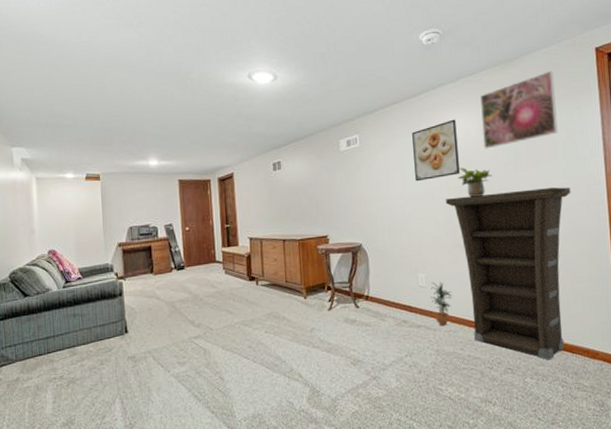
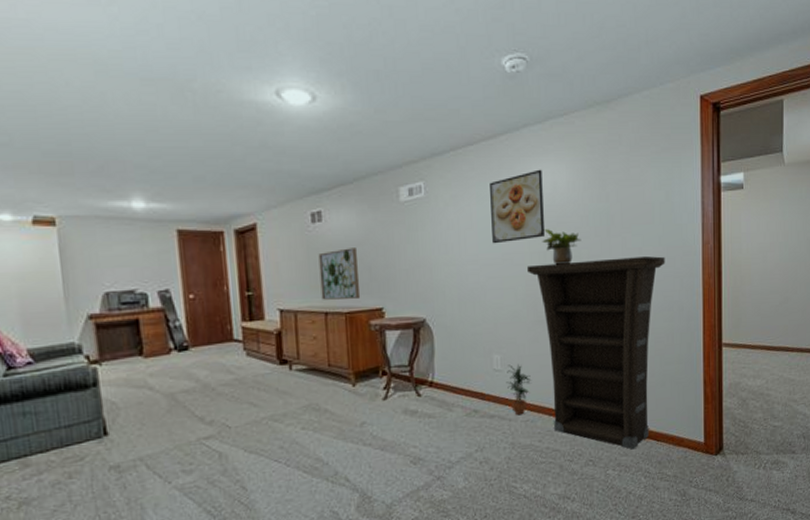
wall art: none [278,188,311,230] -> present [318,248,361,300]
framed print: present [479,70,558,149] -> none [570,118,655,208]

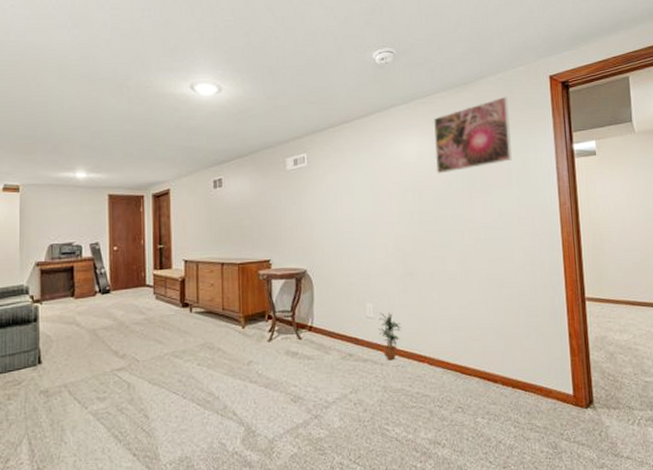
wall art: present [318,248,361,300] -> none [218,209,252,253]
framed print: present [490,169,546,244] -> none [363,141,413,205]
cabinet: present [526,256,665,450] -> none [395,216,525,399]
potted plant: present [542,229,581,265] -> none [409,192,445,223]
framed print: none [570,118,655,208] -> present [433,96,512,174]

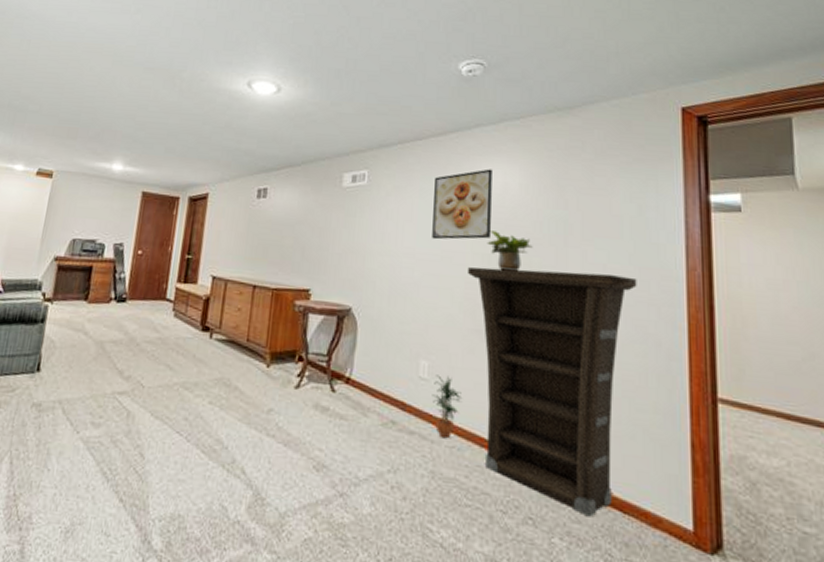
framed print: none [363,141,413,205] -> present [432,169,492,240]
cabinet: none [395,216,525,399] -> present [467,267,637,517]
potted plant: none [409,192,445,223] -> present [487,230,533,272]
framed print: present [433,96,512,174] -> none [524,127,625,212]

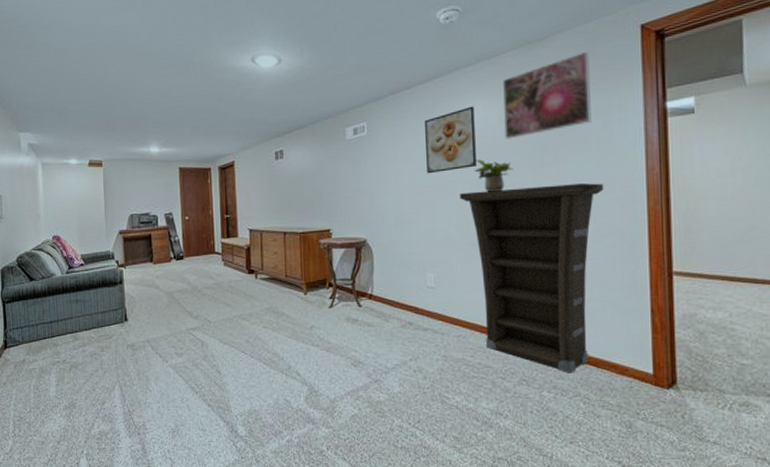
potted plant: present [432,374,463,439] -> none [439,283,464,331]
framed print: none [524,127,625,212] -> present [502,51,591,140]

